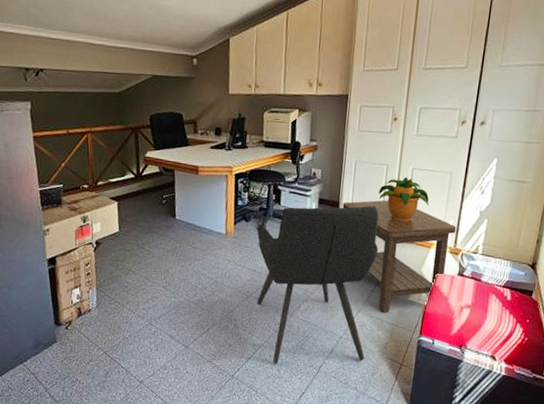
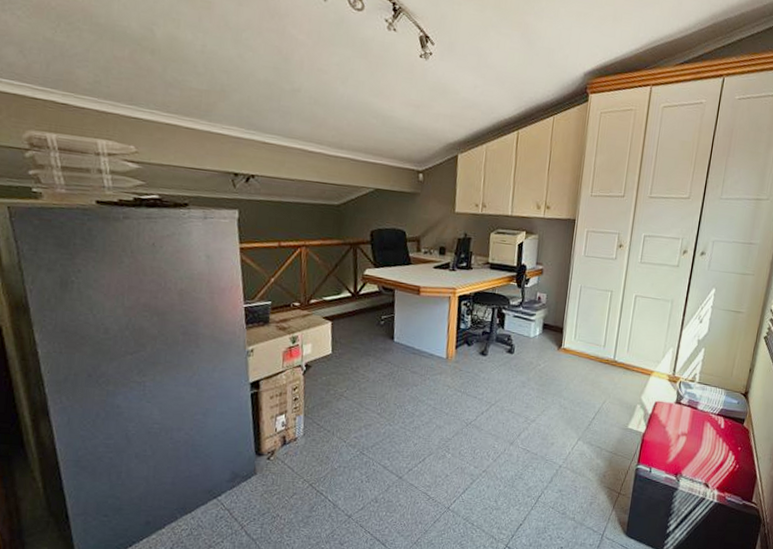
armchair: present [257,205,379,364] -> none [476,332,602,495]
side table: present [342,200,457,313] -> none [566,326,676,441]
potted plant: present [378,176,429,222] -> none [602,303,651,349]

